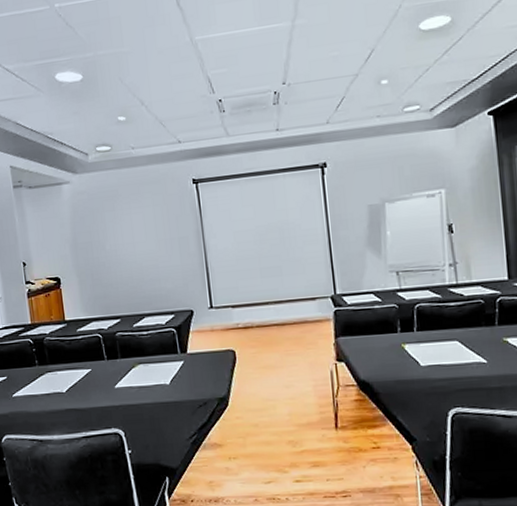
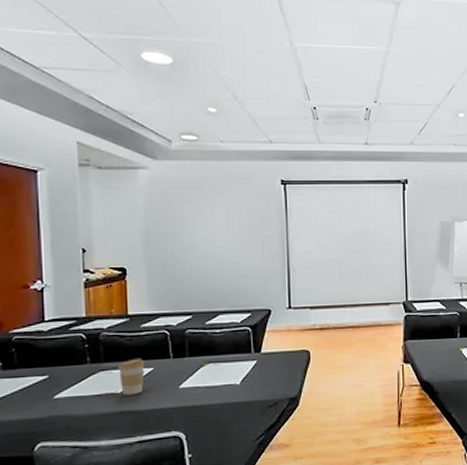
coffee cup: none [62,360,84,394] -> present [119,358,145,395]

